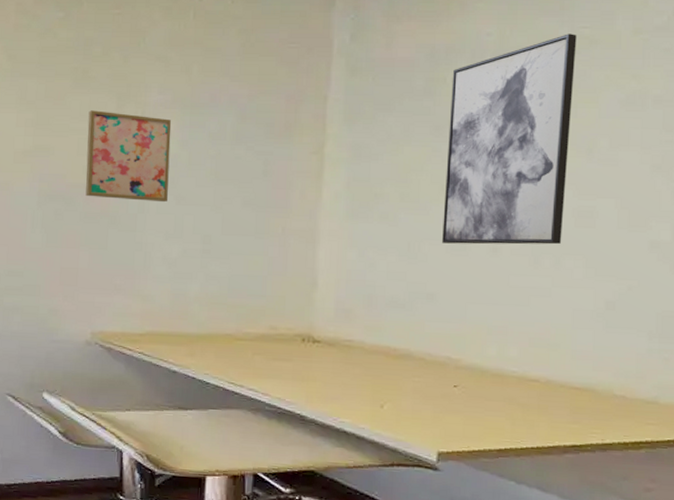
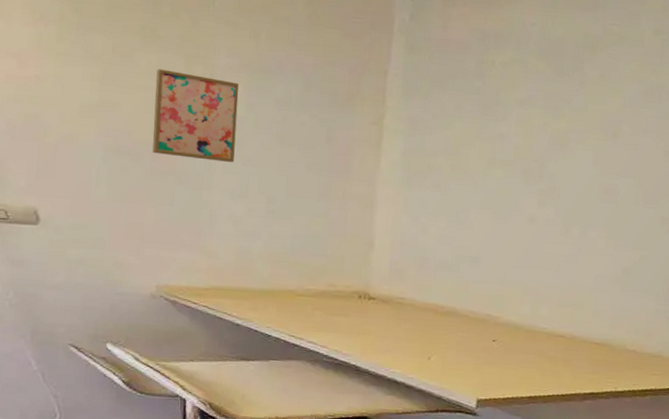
wall art: present [442,34,577,245] -> none [487,29,608,217]

